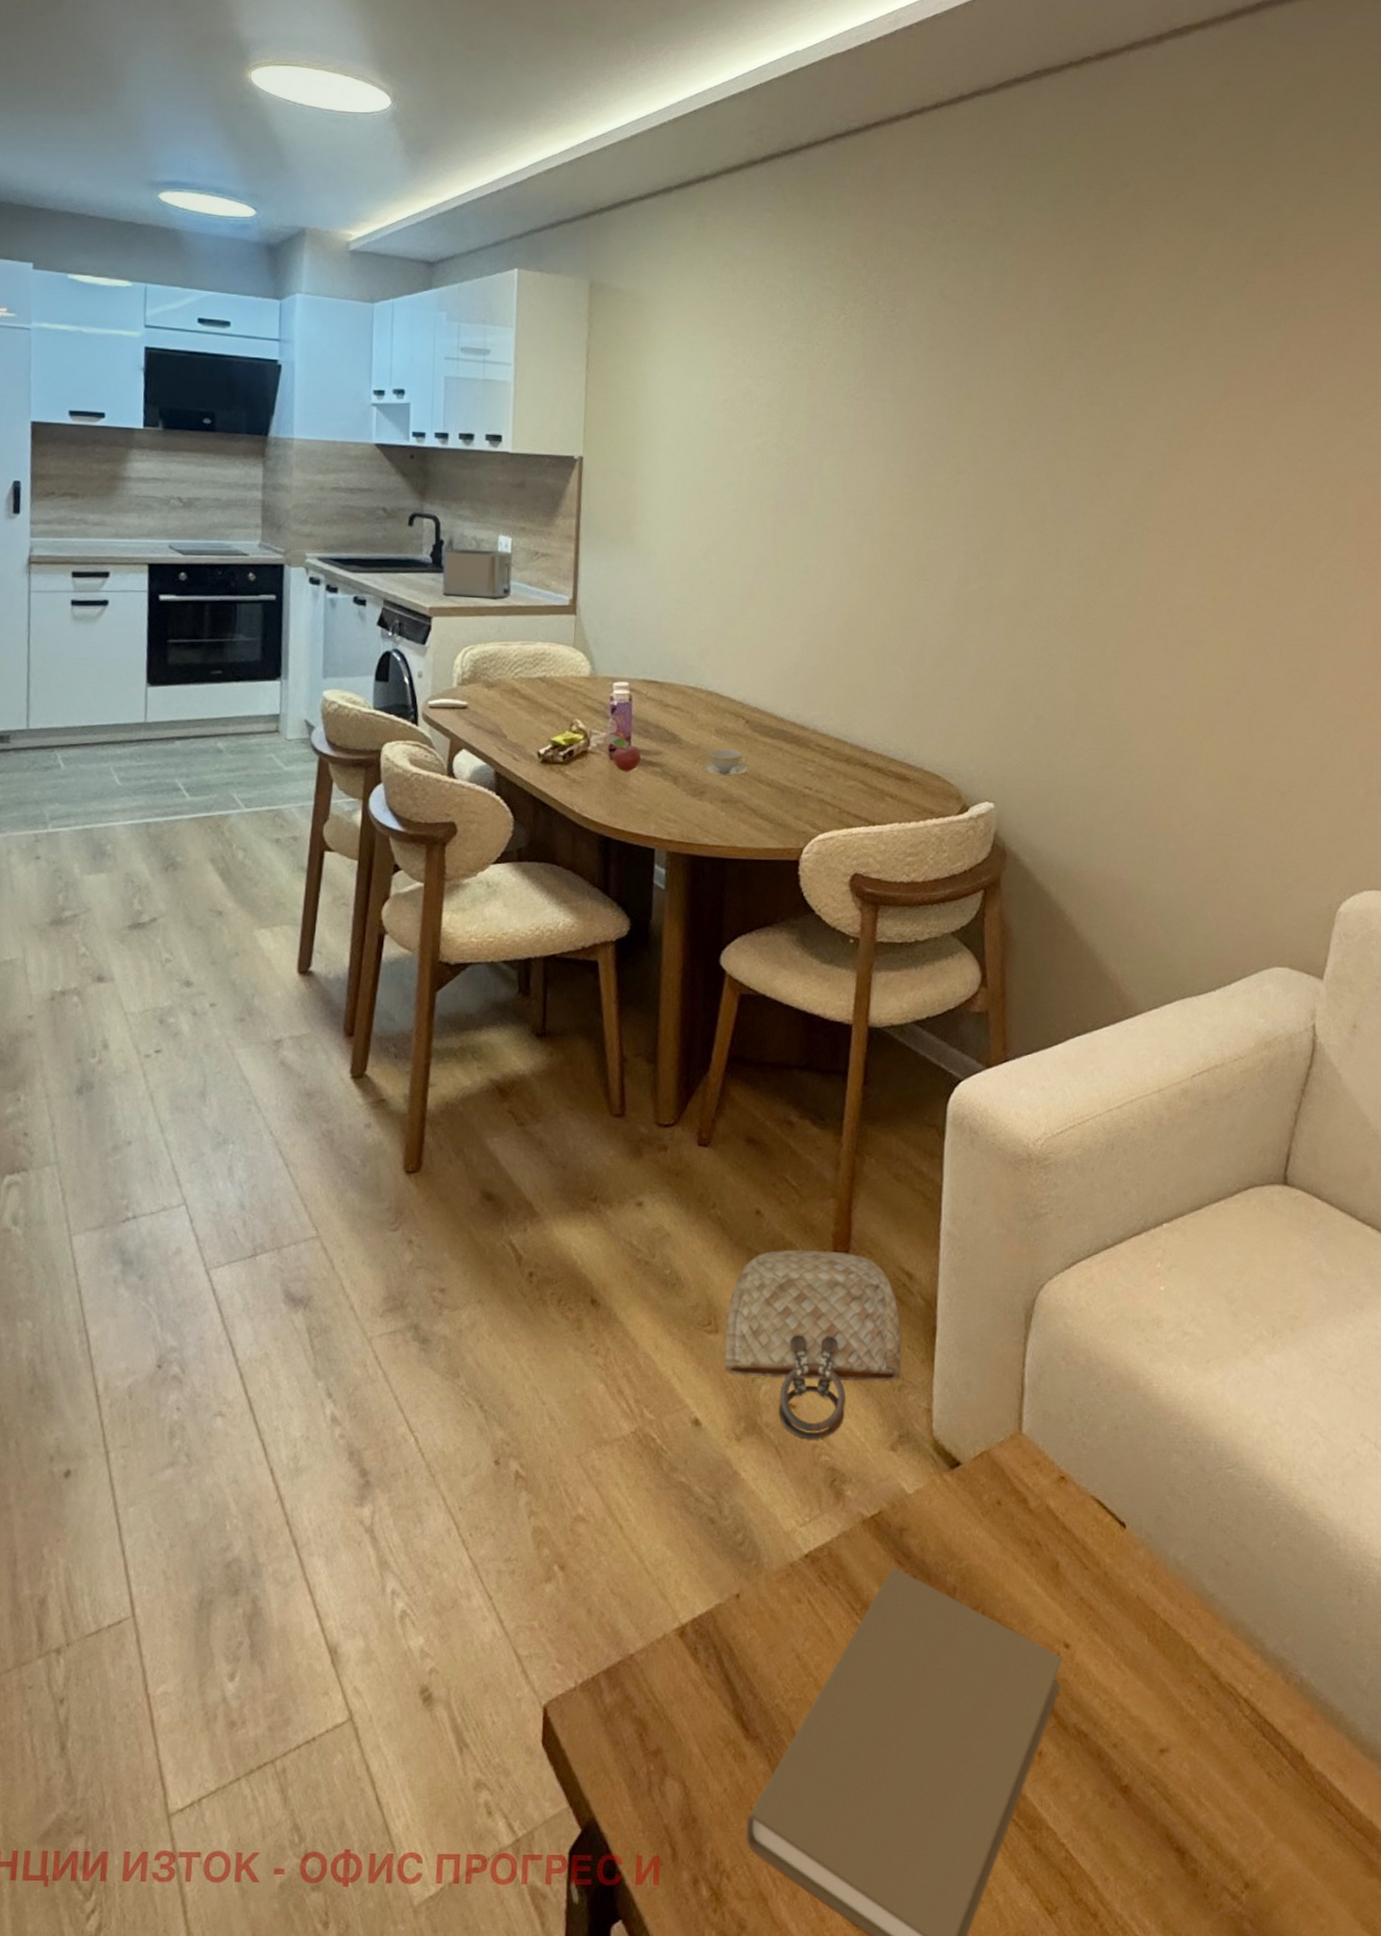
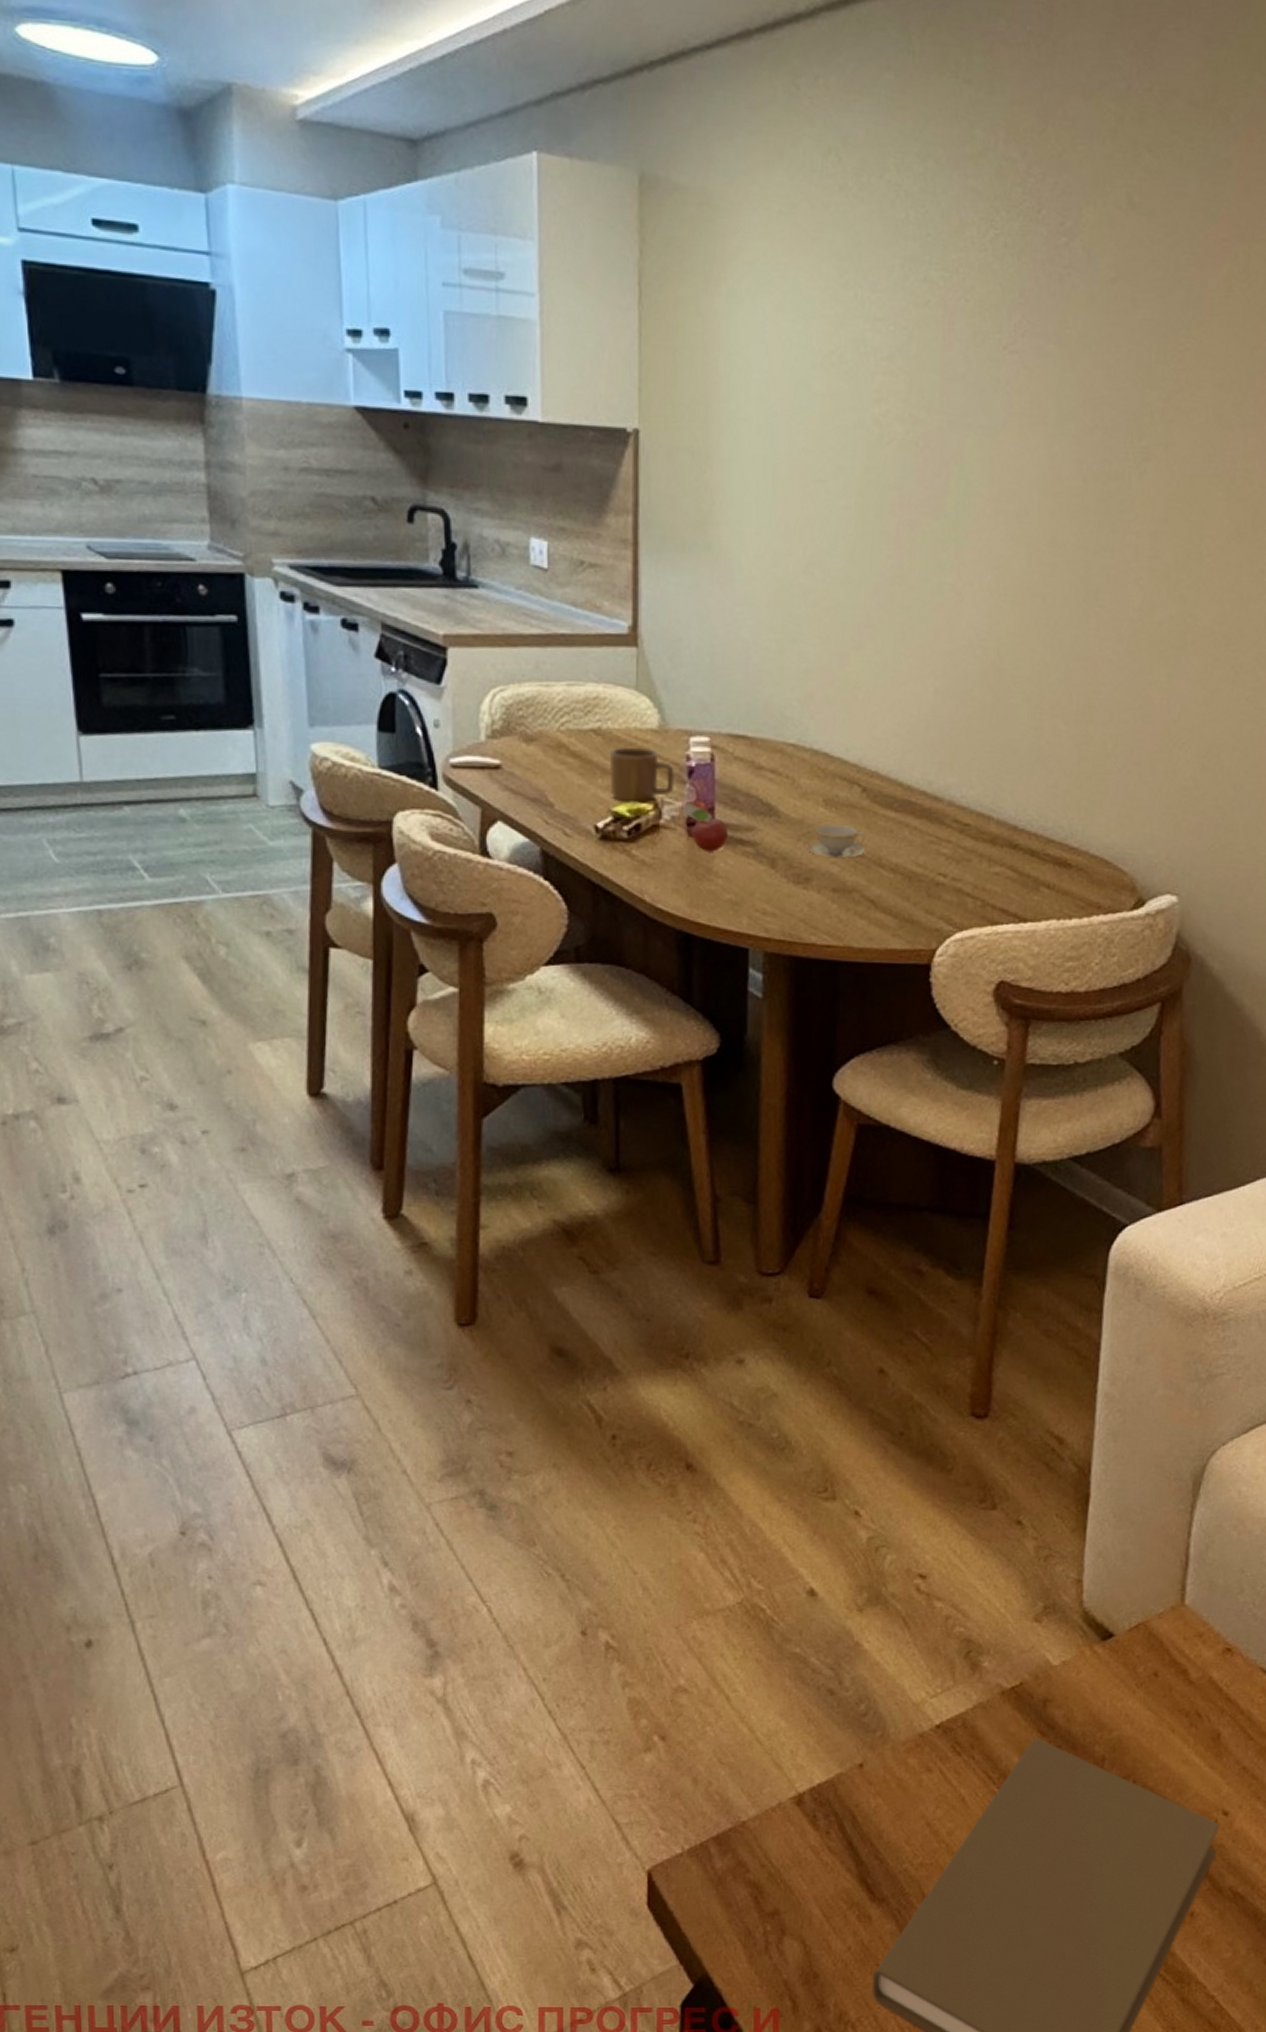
toaster: present [442,548,514,599] -> none [456,554,552,625]
mug: none [550,690,601,735] -> present [609,746,674,805]
handbag: present [724,1250,901,1439] -> none [842,1412,1048,1610]

